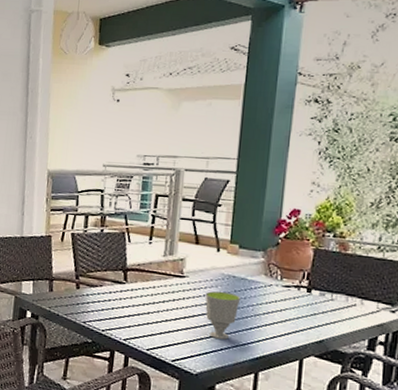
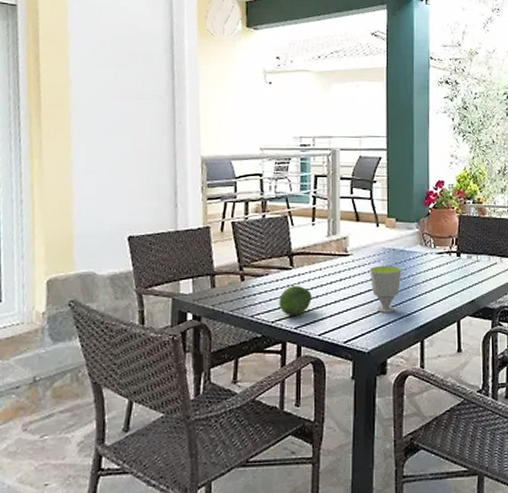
fruit: none [110,299,143,329] -> present [279,286,312,317]

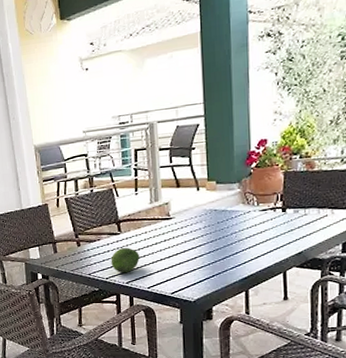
cup: present [369,265,402,313] -> none [192,225,224,267]

